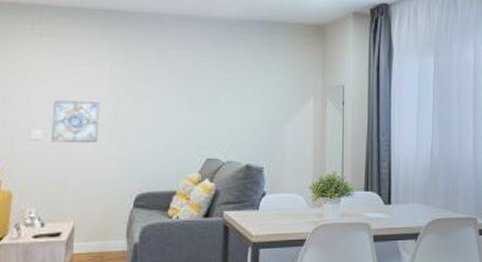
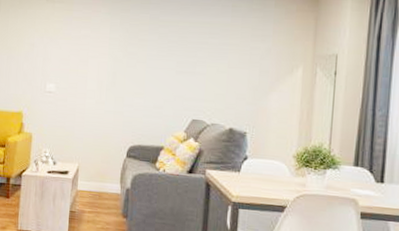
wall art: present [50,100,100,143] -> none [61,59,100,98]

